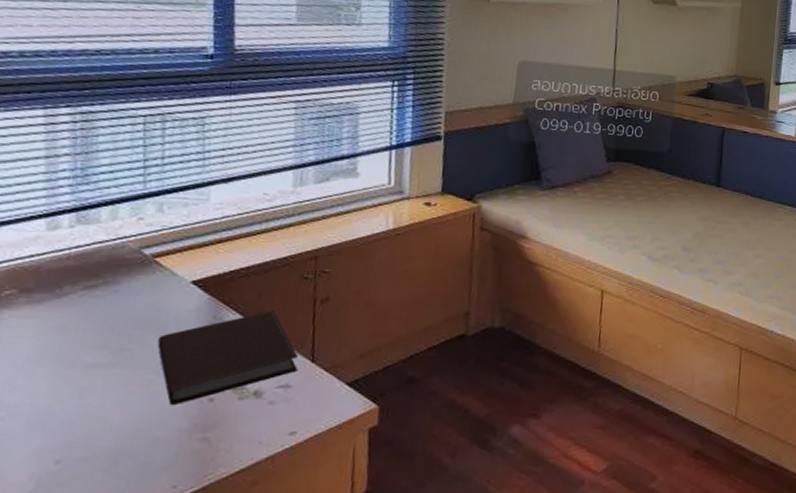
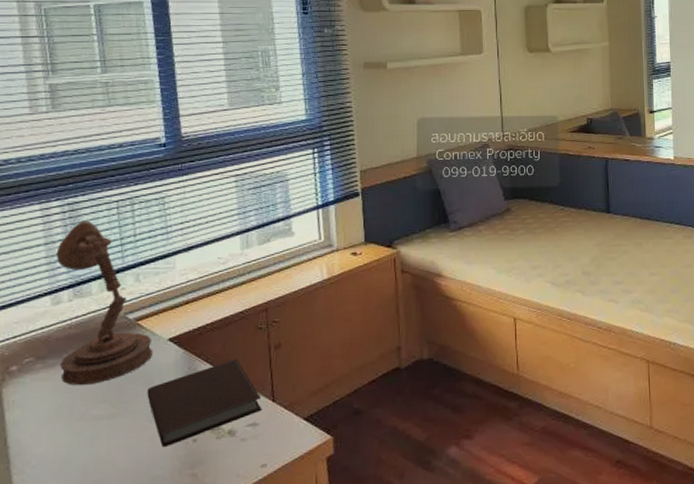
desk lamp: none [49,134,171,328] -> present [56,220,154,386]

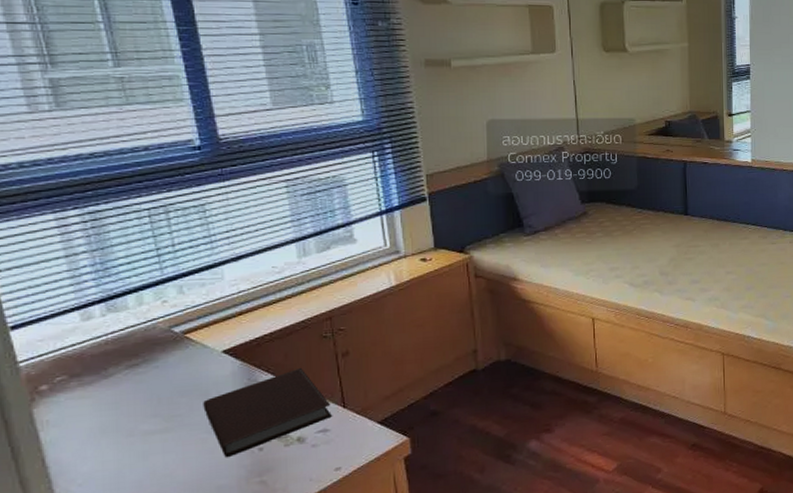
desk lamp: present [56,220,154,386] -> none [80,230,207,402]

